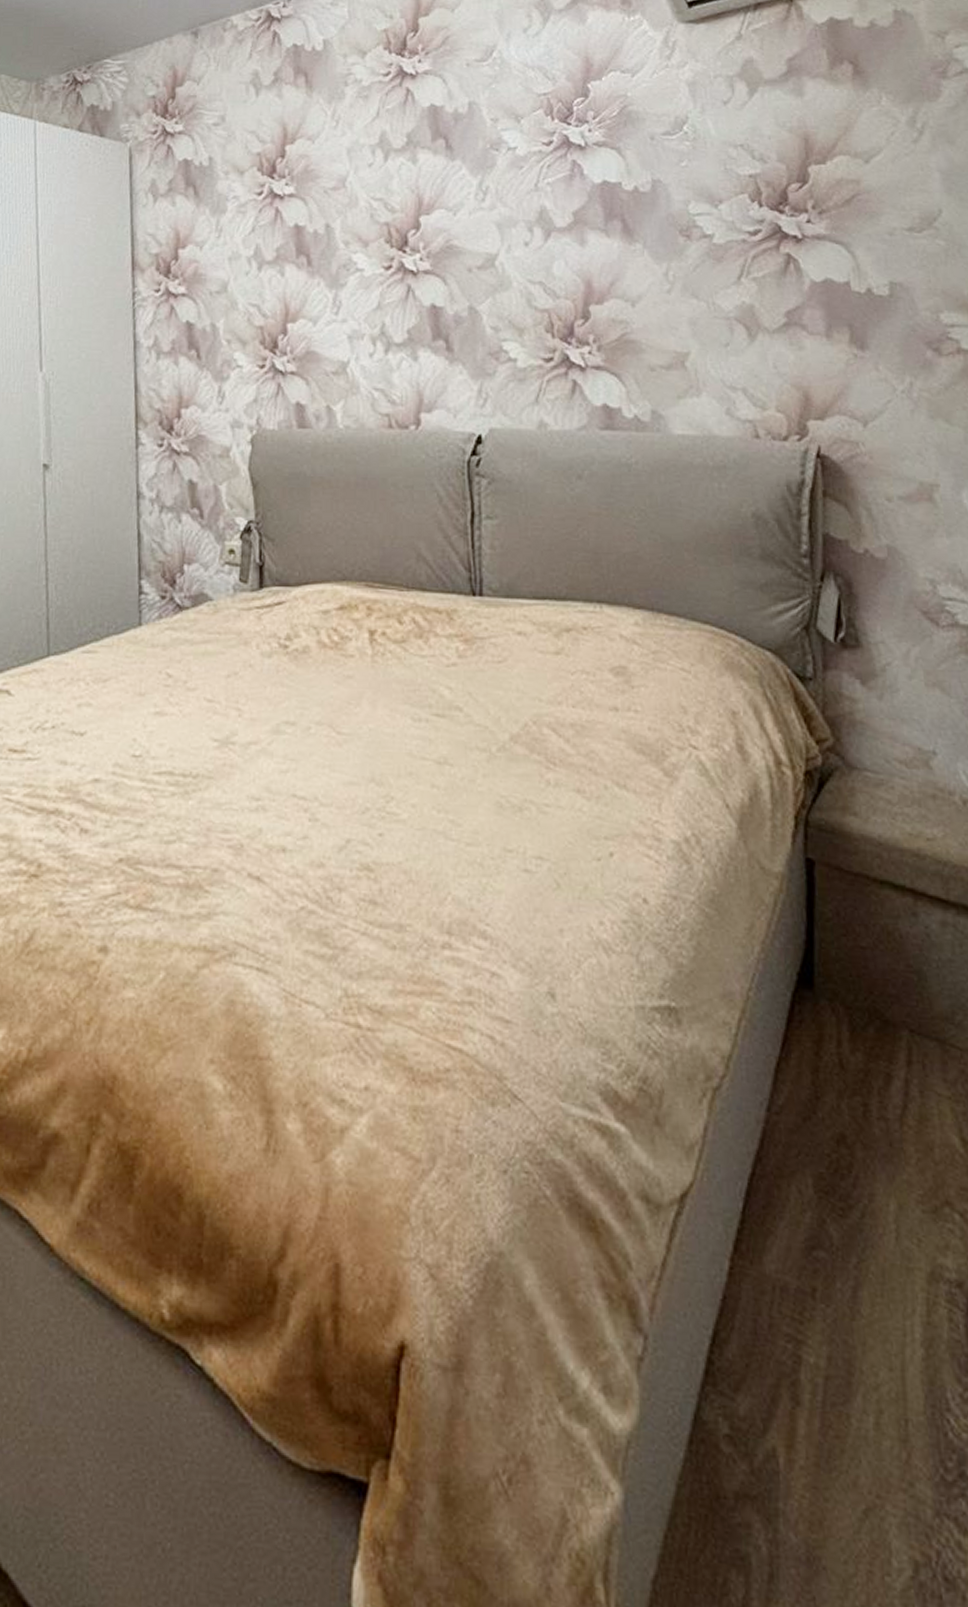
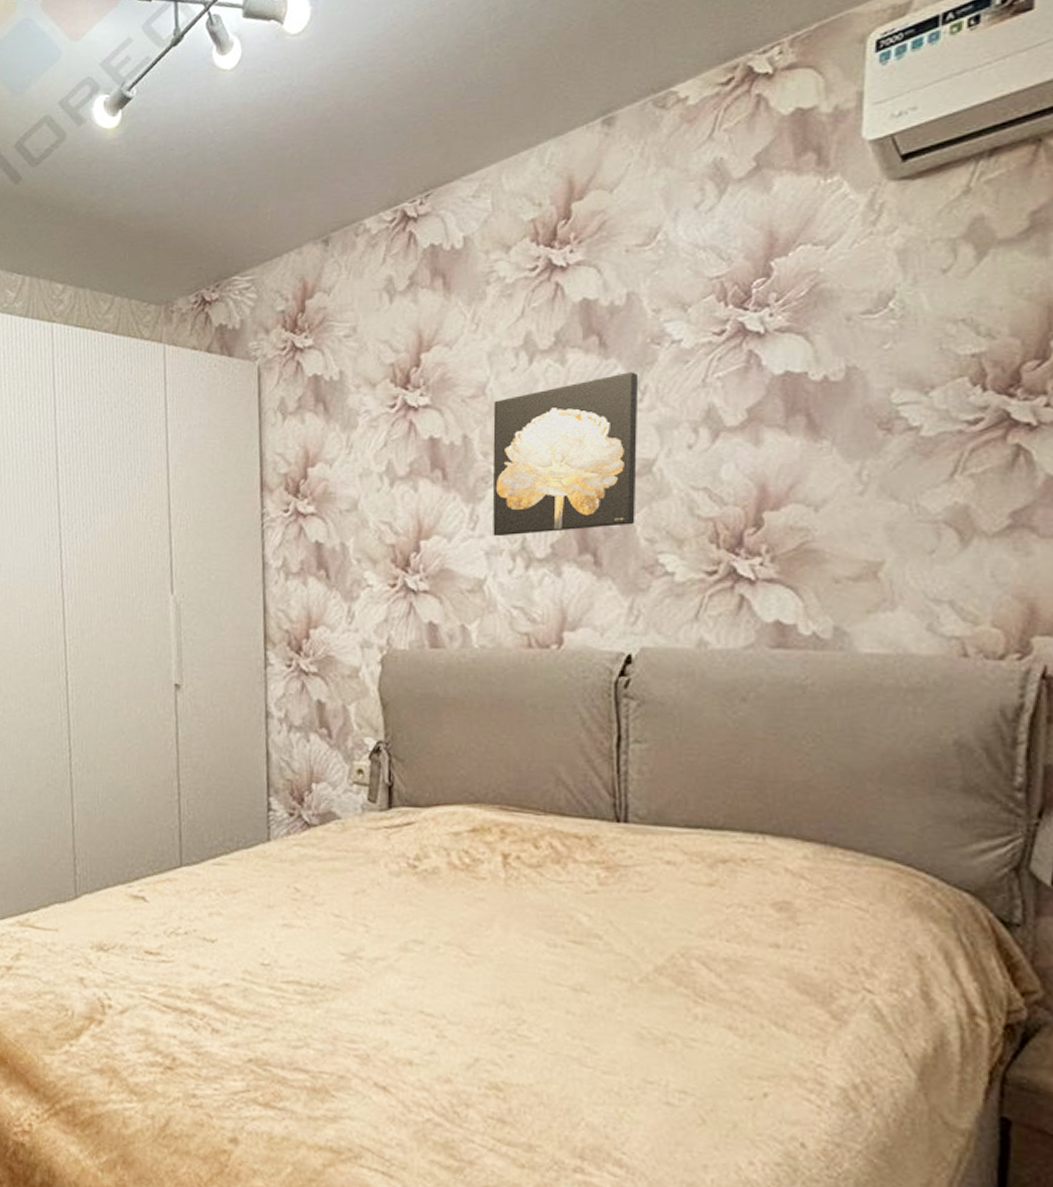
wall art: none [353,174,482,322] -> present [492,372,639,537]

